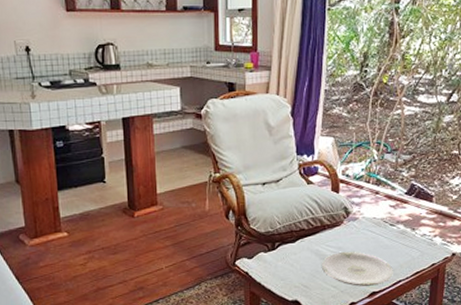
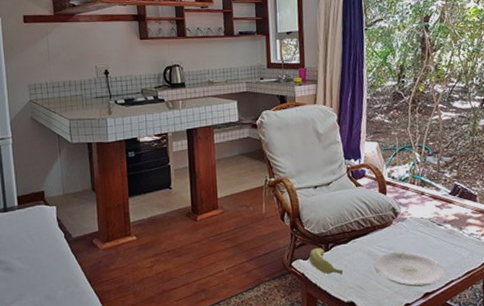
banana: none [254,247,289,274] -> present [309,248,344,275]

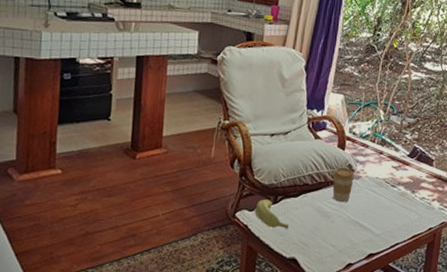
plate: present [374,252,445,287] -> none [321,211,392,247]
coffee cup: none [377,211,399,245] -> present [332,167,354,203]

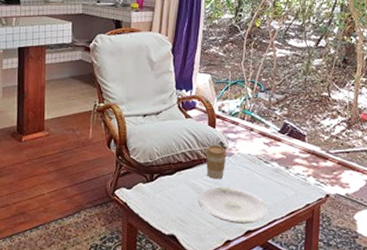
banana: present [254,200,290,229] -> none [132,178,167,206]
plate: none [321,211,392,247] -> present [197,187,268,224]

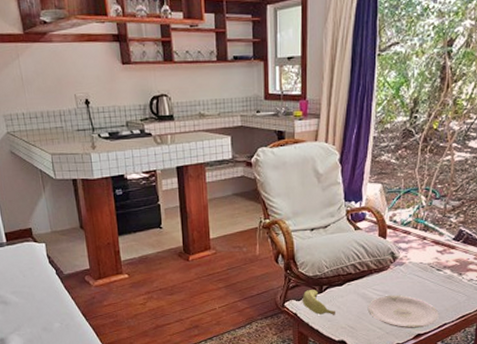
banana: none [132,178,167,206] -> present [302,290,336,315]
coffee cup: present [205,145,226,180] -> none [375,255,397,289]

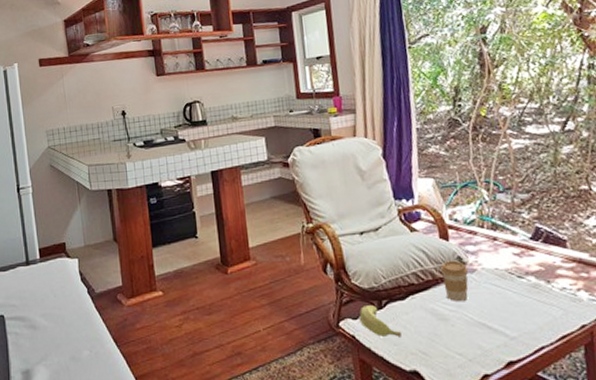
plate: present [367,295,439,328] -> none [439,310,532,354]
coffee cup: none [375,255,397,289] -> present [440,260,469,302]

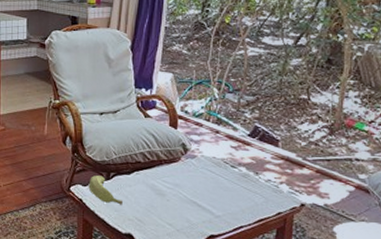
coffee cup: present [440,260,469,302] -> none [165,146,189,182]

